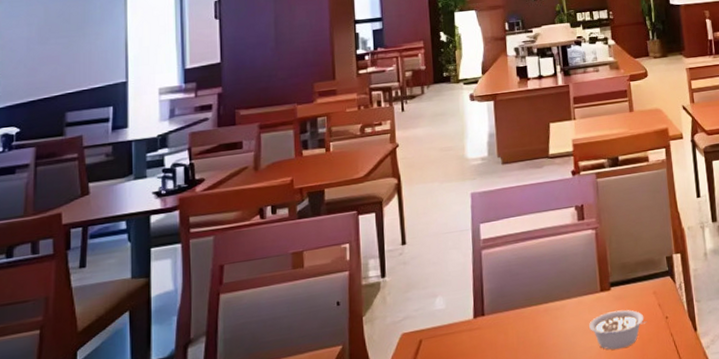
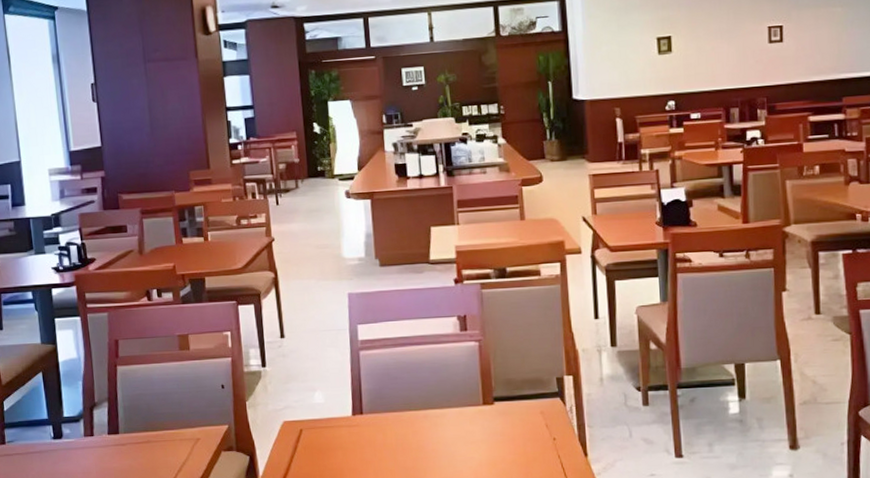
legume: present [588,309,647,350] -> none [469,425,532,464]

